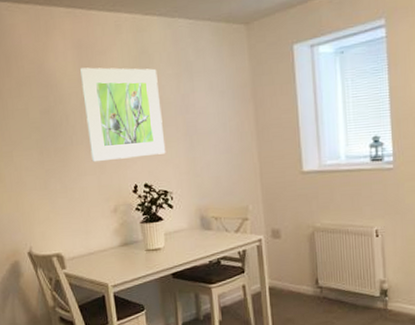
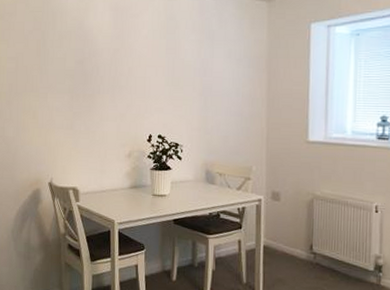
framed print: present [80,67,166,163] -> none [114,27,182,111]

